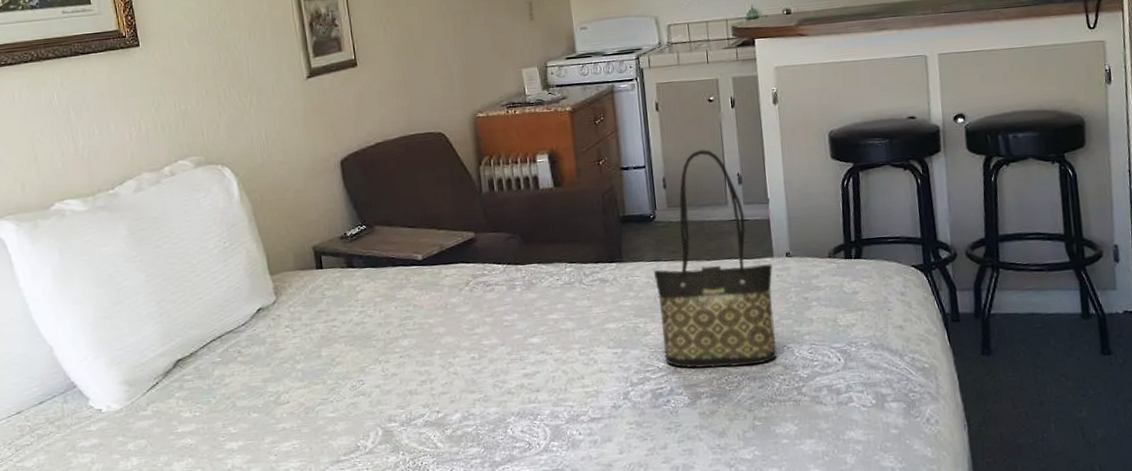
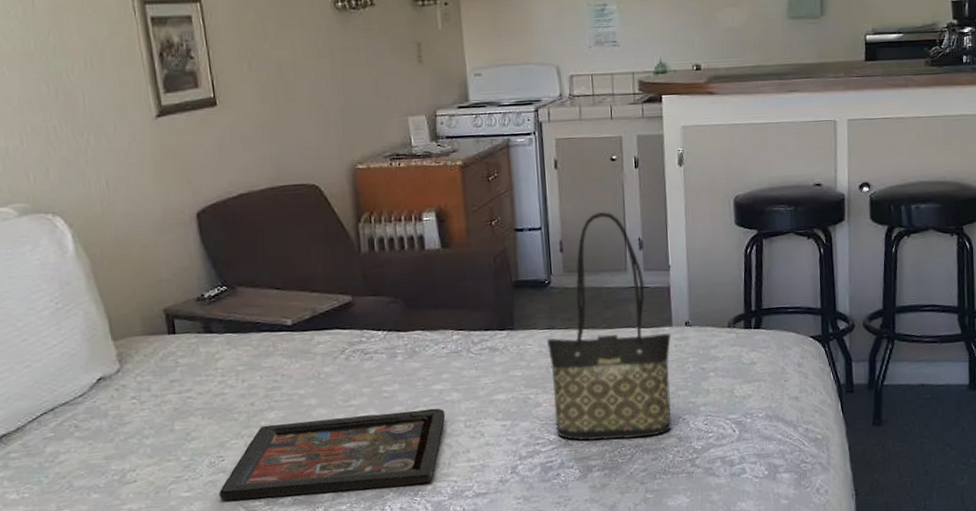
decorative tray: none [359,336,561,421] -> present [219,408,446,501]

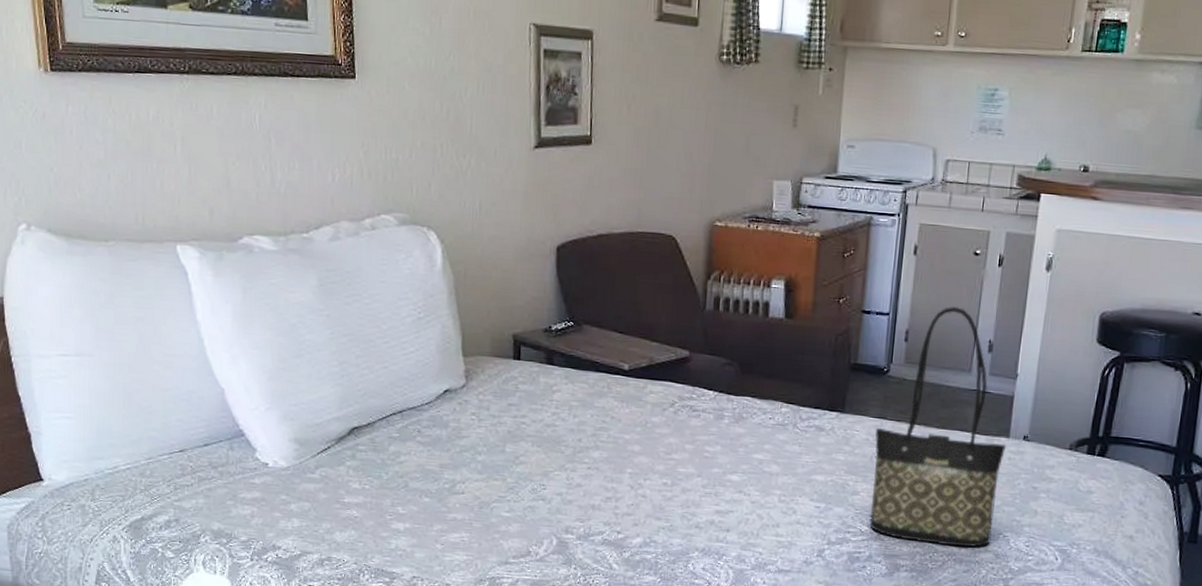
decorative tray: present [219,408,446,501] -> none [536,463,762,550]

